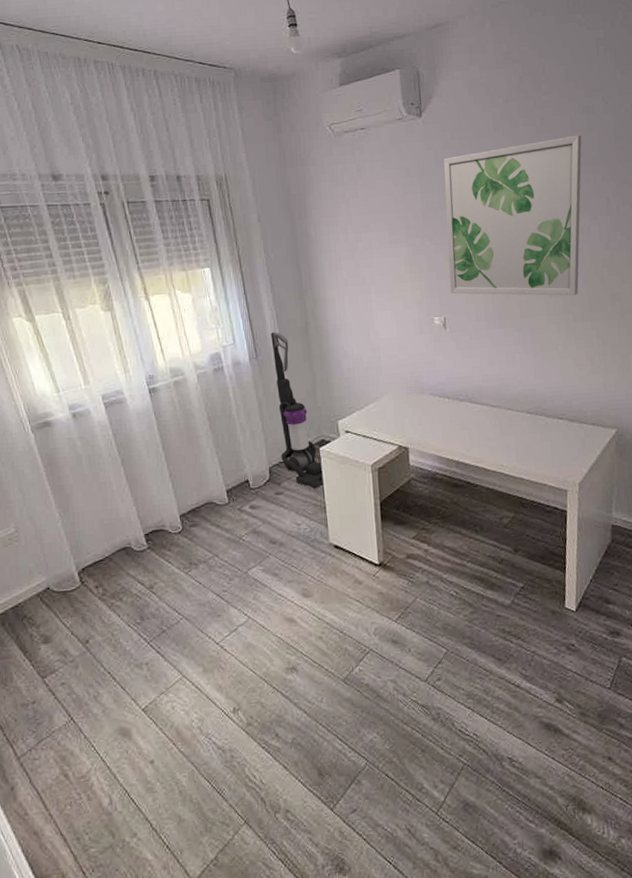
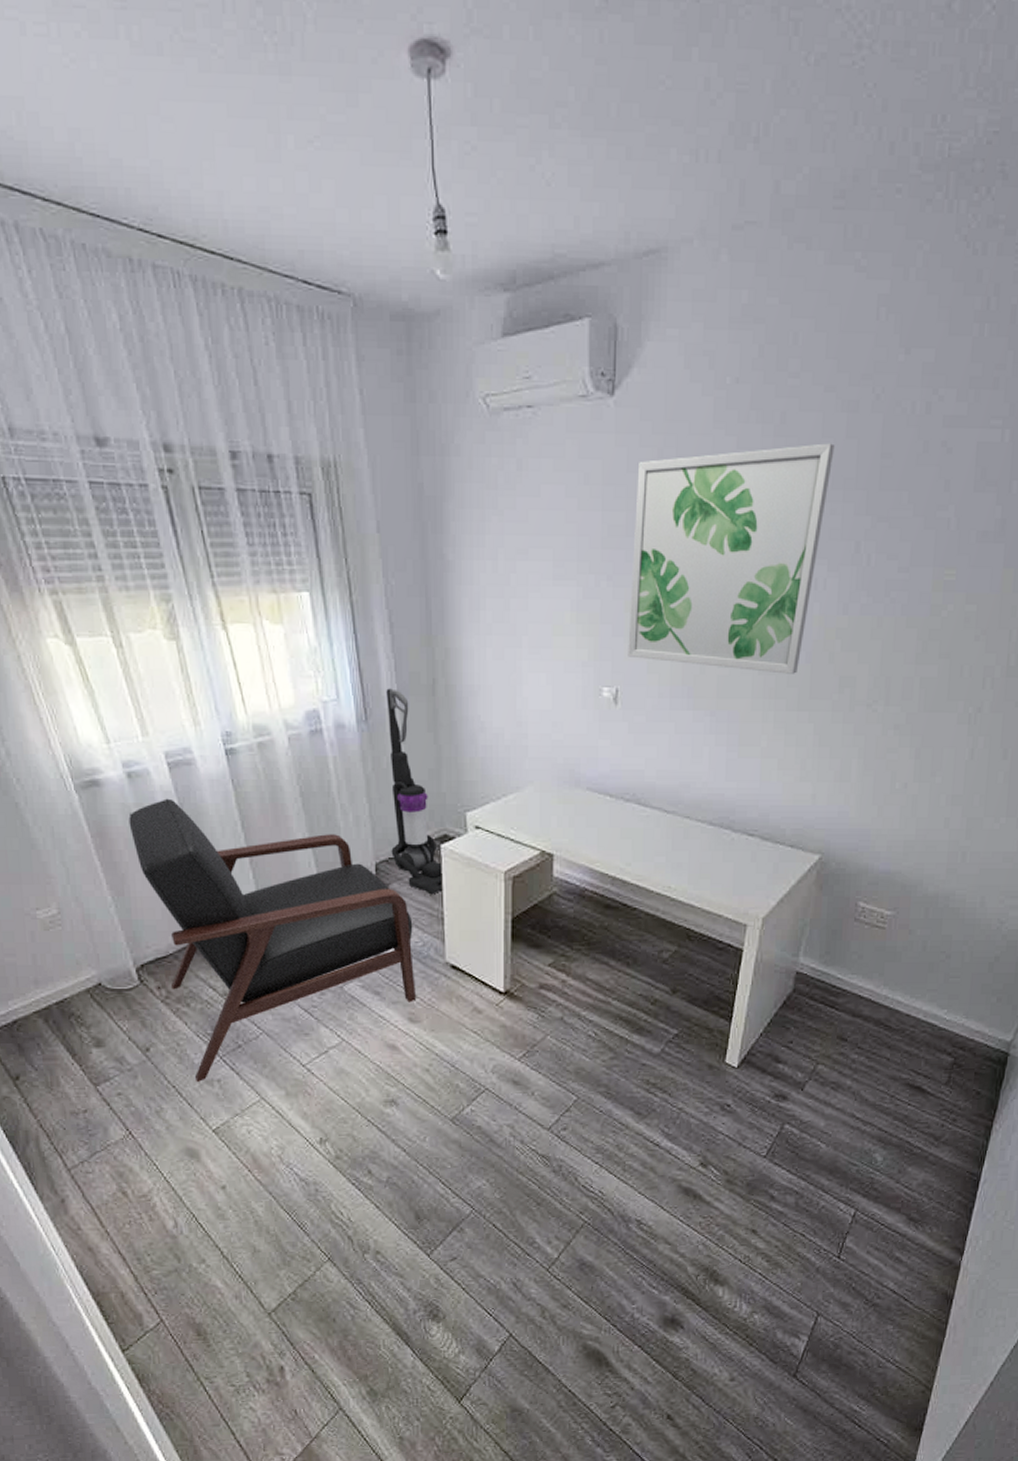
chair: none [73,431,307,666] -> present [128,798,416,1082]

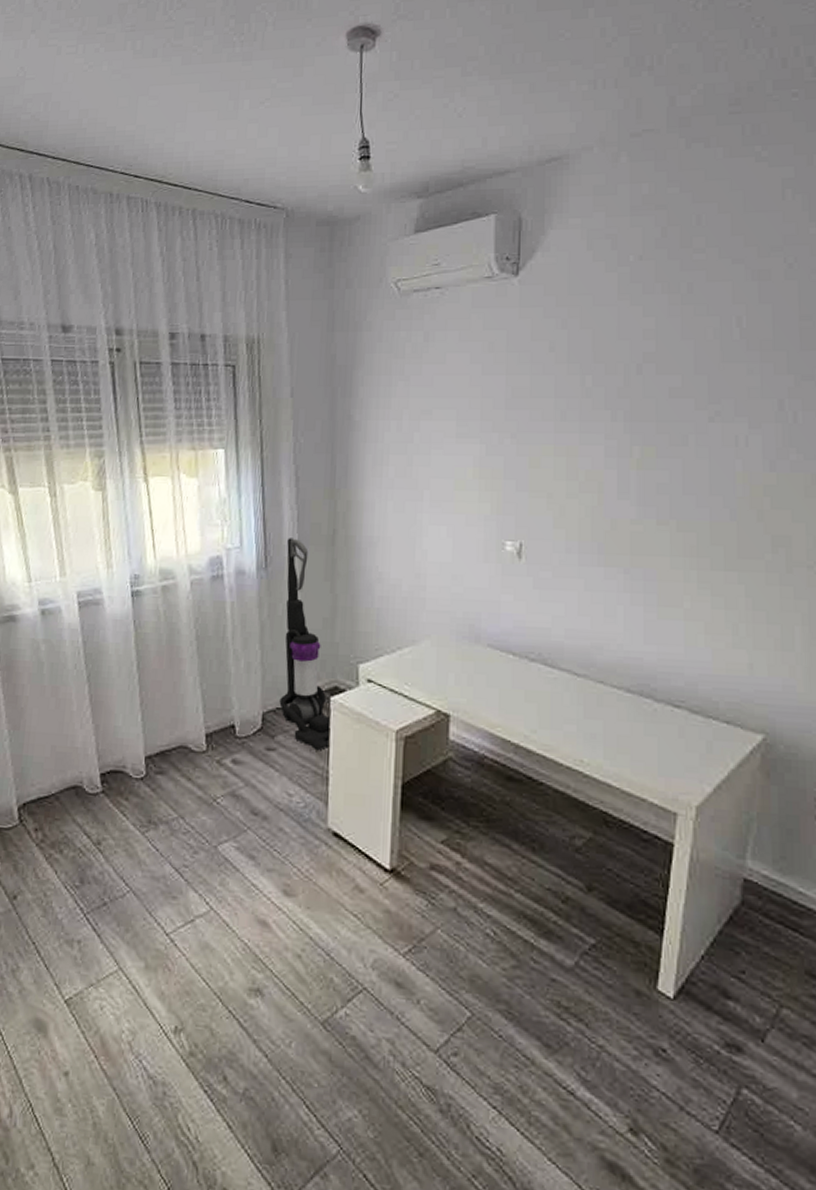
chair: present [128,798,416,1082] -> none [35,636,296,941]
wall art: present [628,443,835,674] -> none [532,309,747,532]

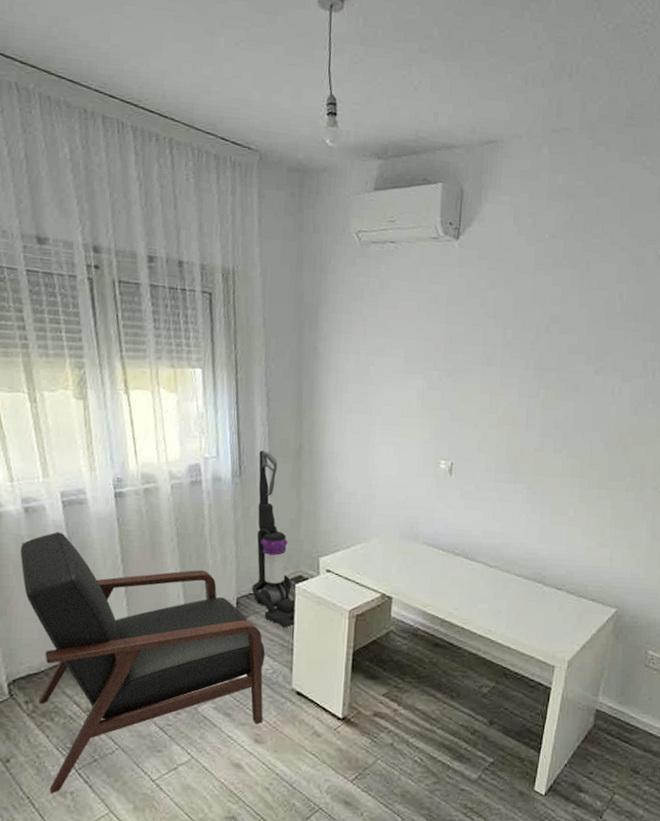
chair: none [35,636,296,941] -> present [20,531,266,793]

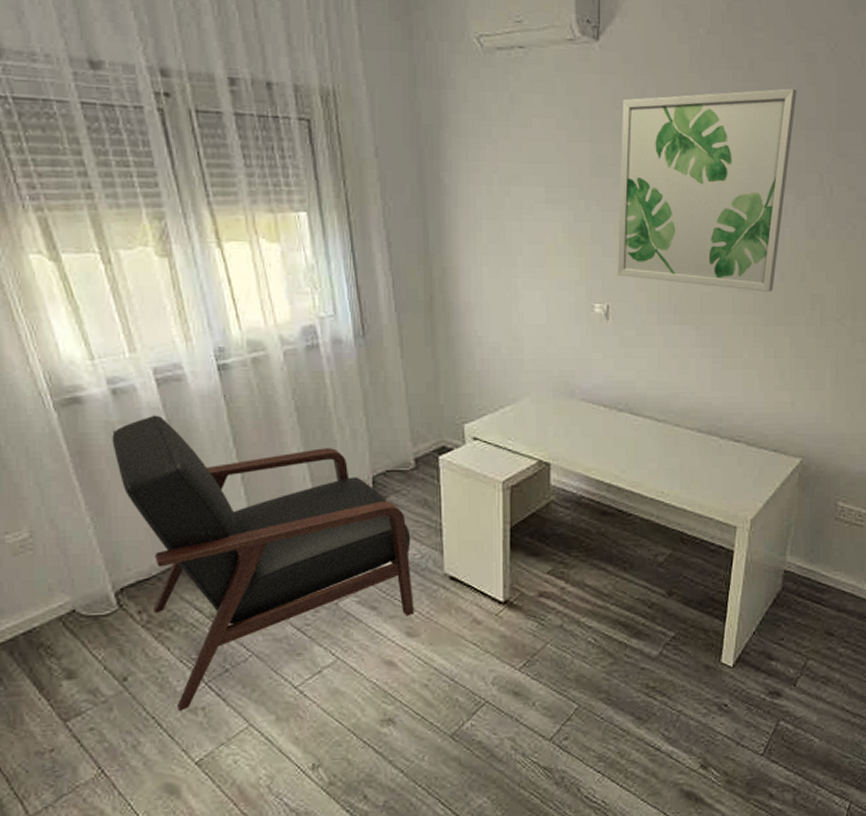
vacuum cleaner: present [252,450,294,628] -> none [384,305,441,506]
wall art: none [462,287,627,460] -> present [617,88,797,292]

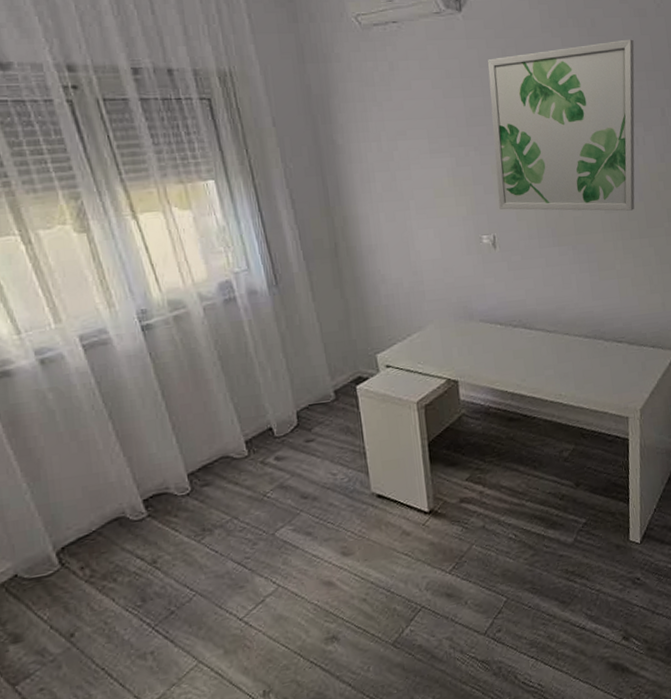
chair: present [112,415,414,711] -> none [43,378,347,659]

